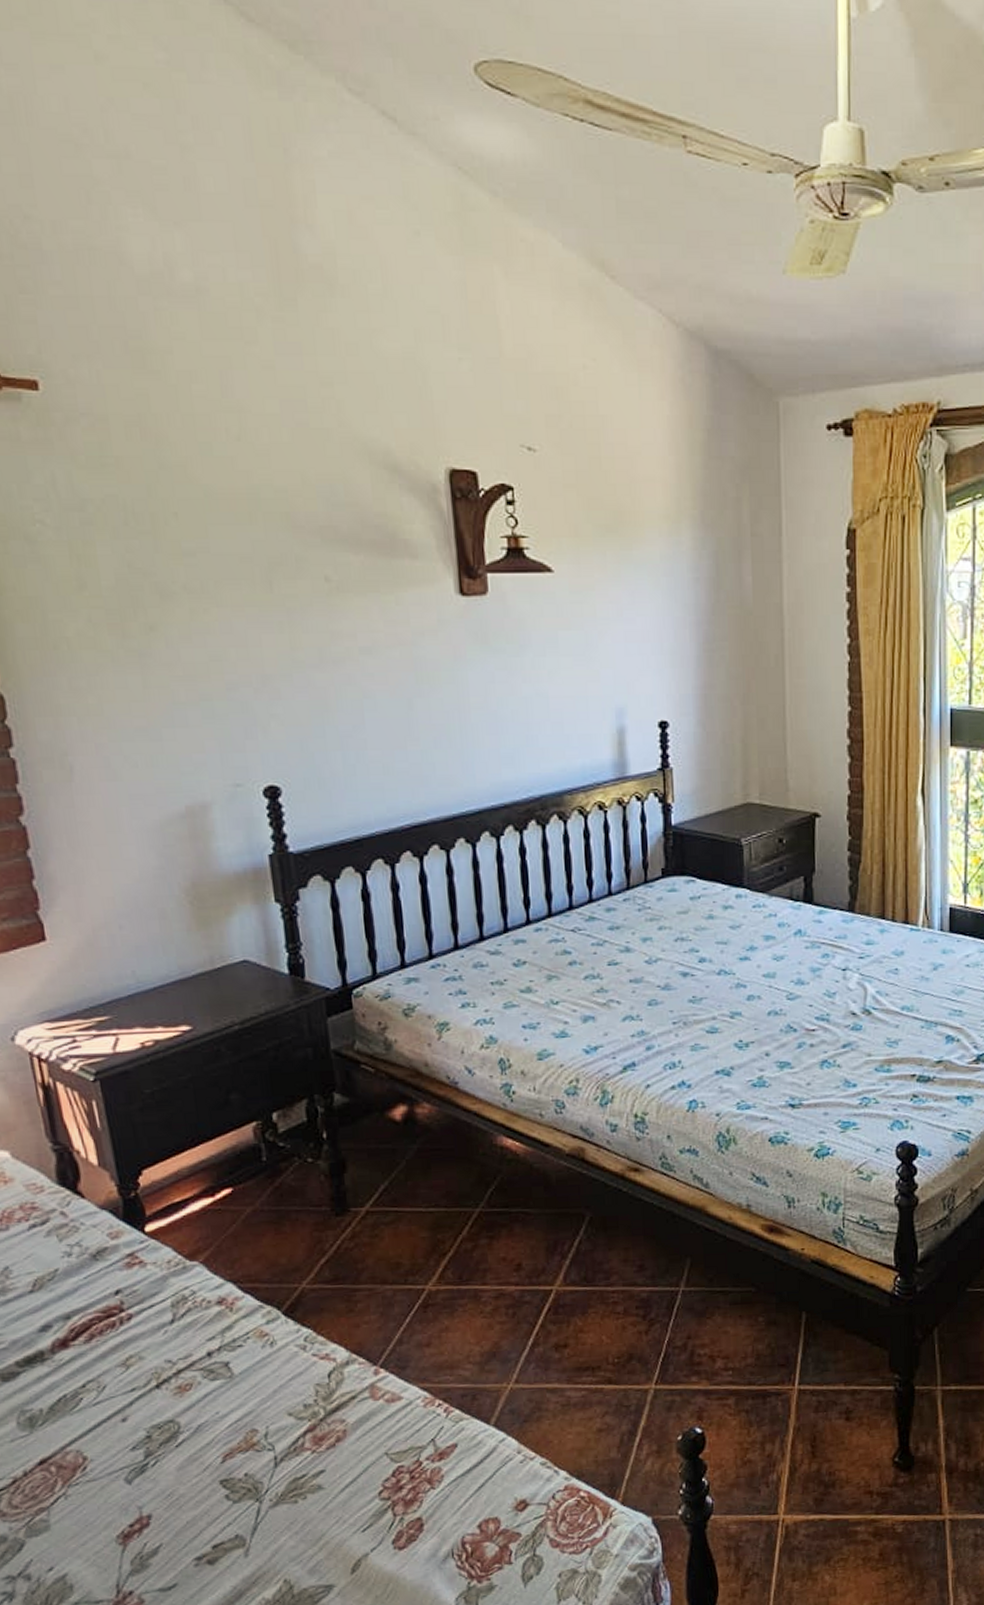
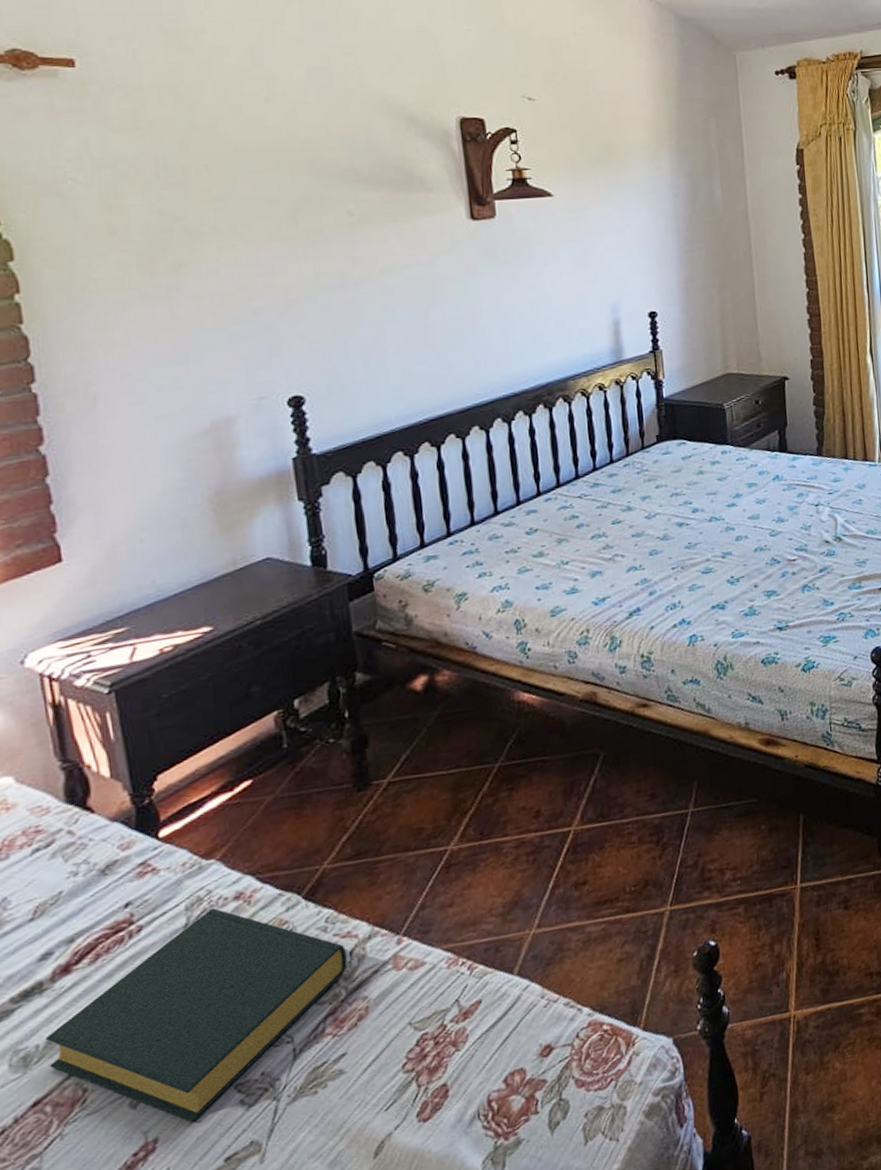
hardback book: none [47,1308,326,1507] -> present [44,907,348,1123]

